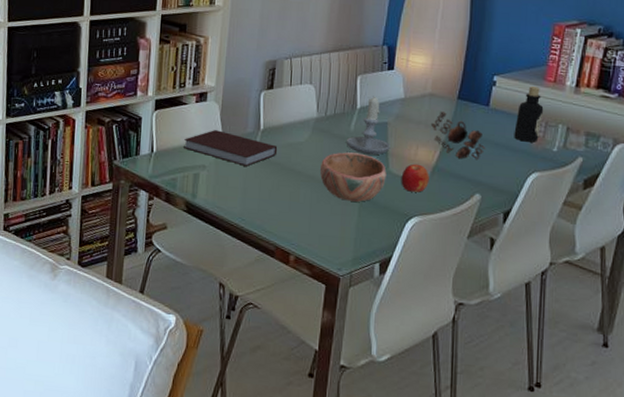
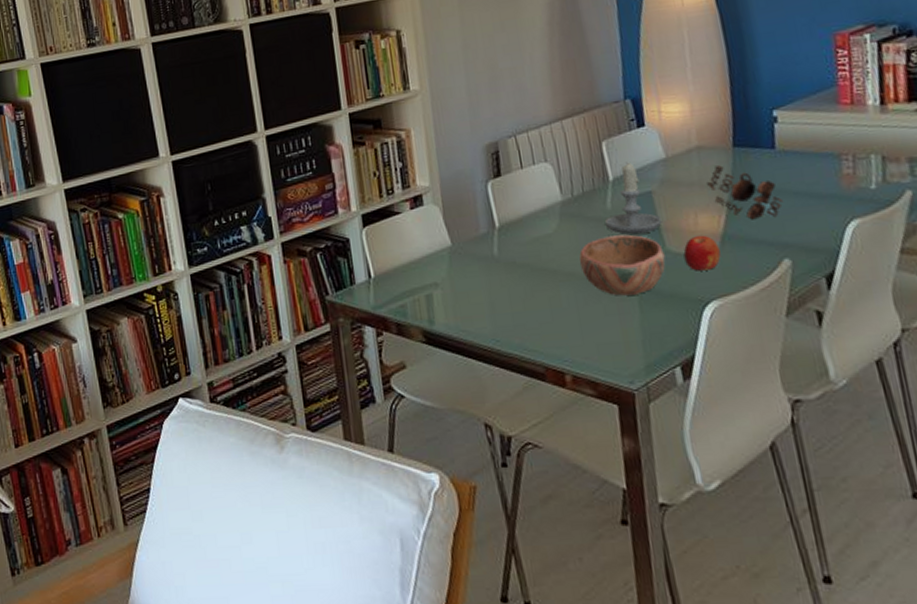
notebook: present [184,130,278,166] -> none [405,237,523,276]
bottle: present [514,86,544,143] -> none [812,114,849,184]

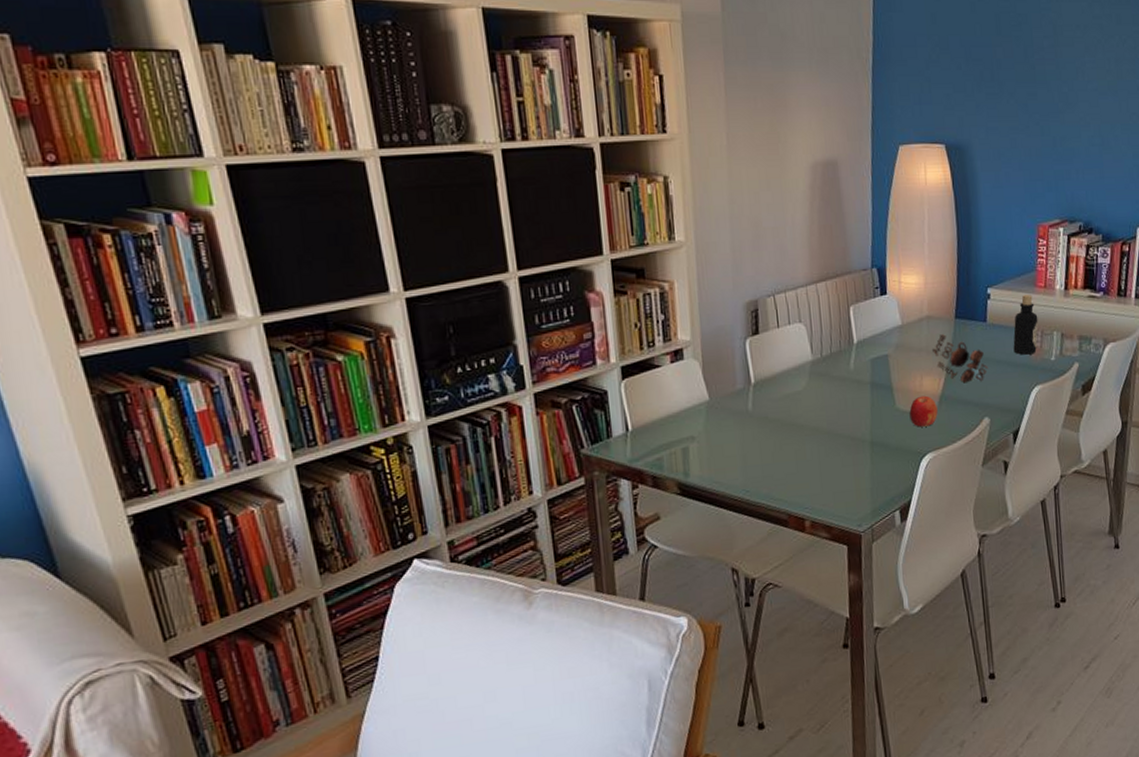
bowl: present [579,235,666,296] -> none [824,393,895,449]
candle: present [604,162,662,235] -> none [847,327,894,394]
bottle: none [812,114,849,184] -> present [1013,295,1038,355]

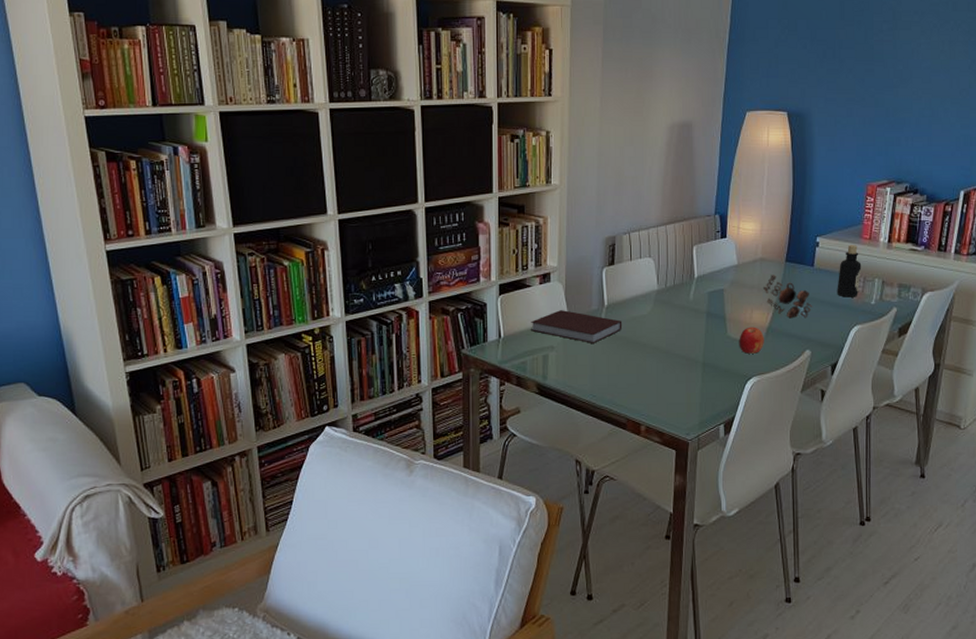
notebook: none [664,392,775,430] -> present [531,310,623,343]

